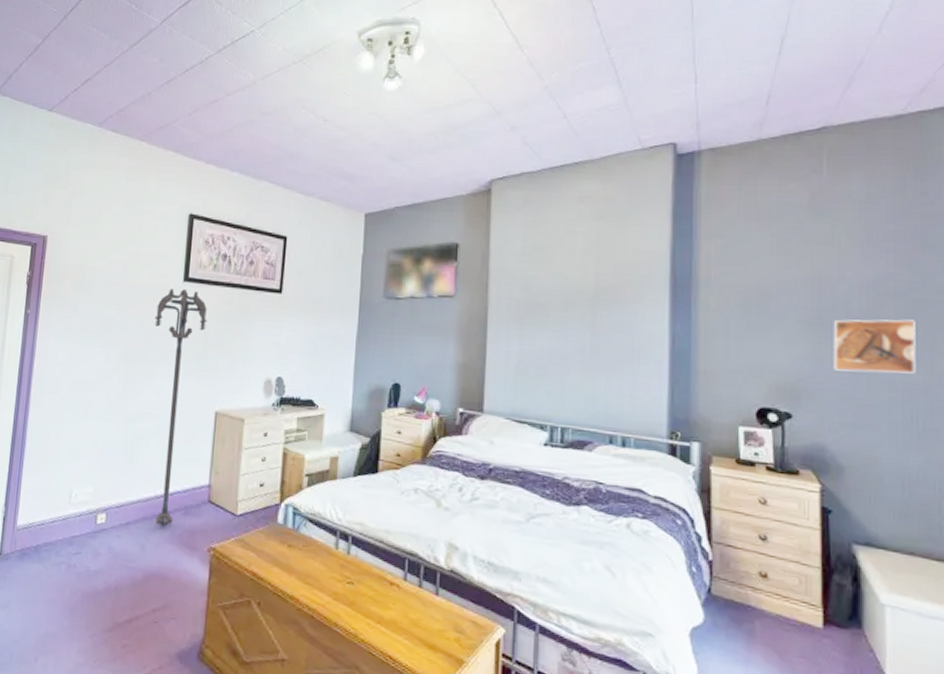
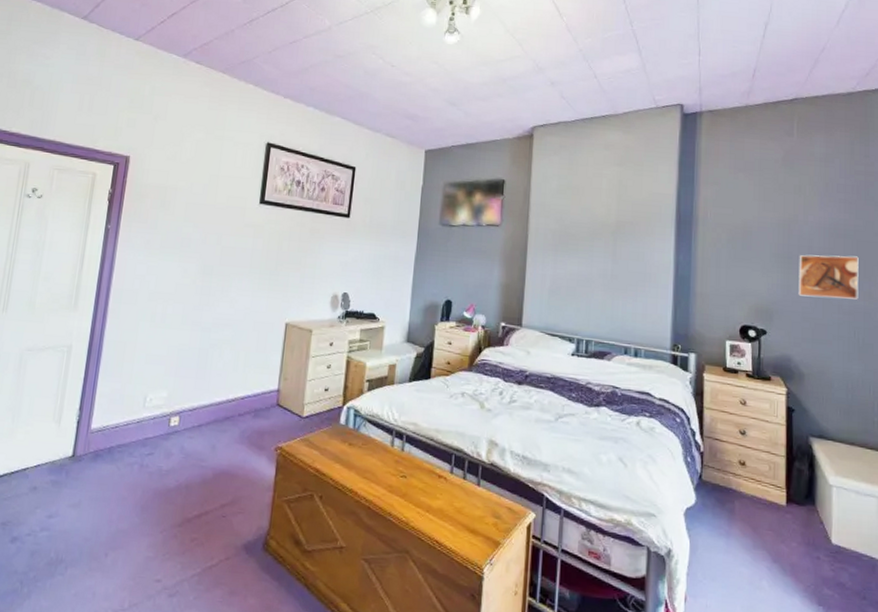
floor lamp: present [154,289,207,527] -> none [226,210,281,429]

